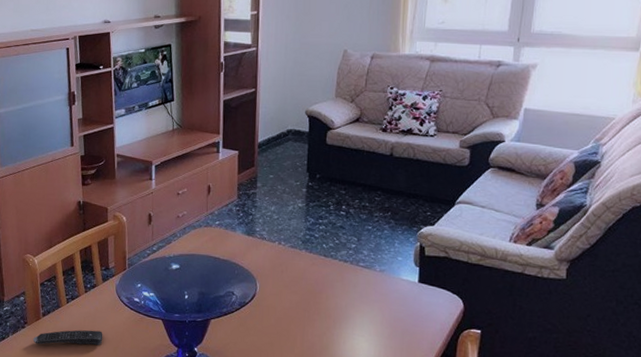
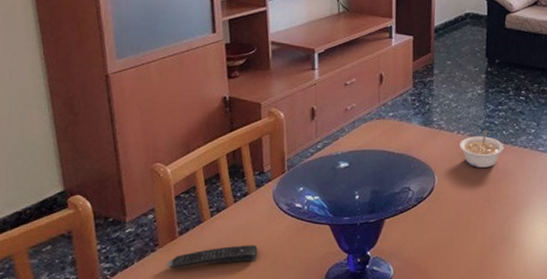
legume: none [280,241,324,279] -> present [459,129,504,168]

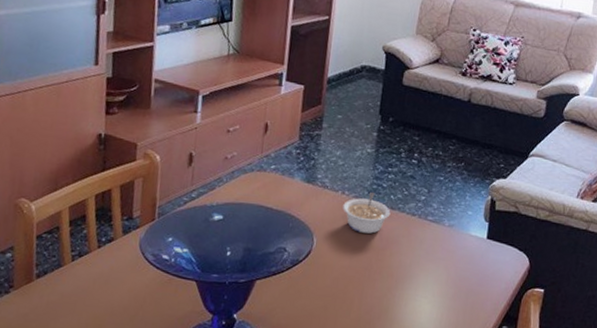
remote control: present [167,245,258,269] -> none [20,294,118,315]

